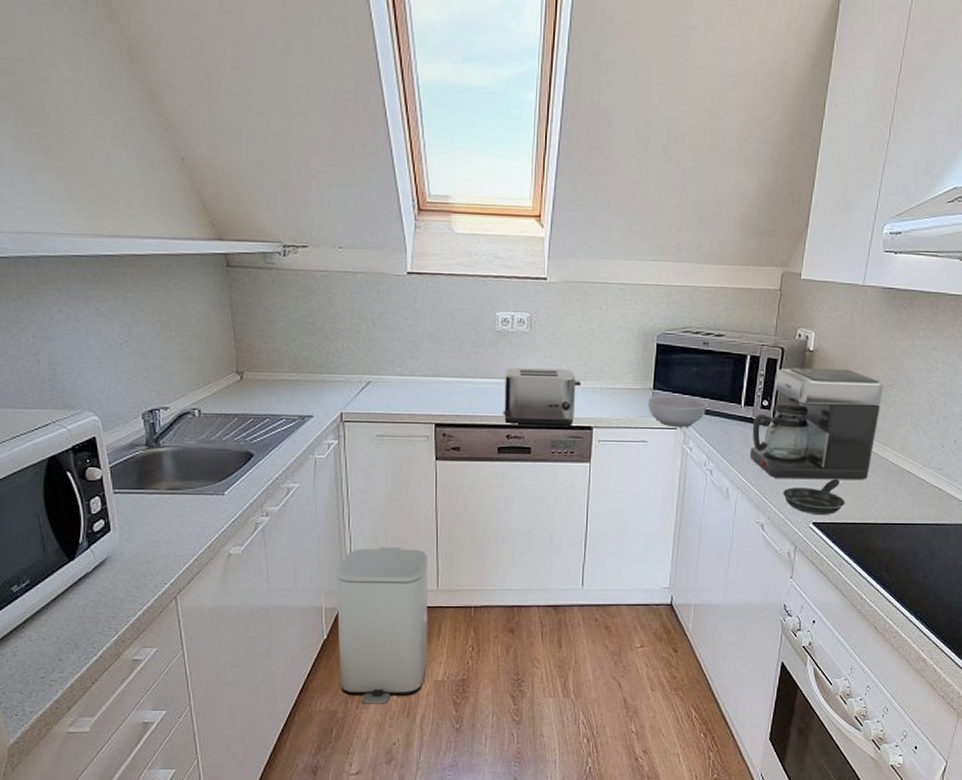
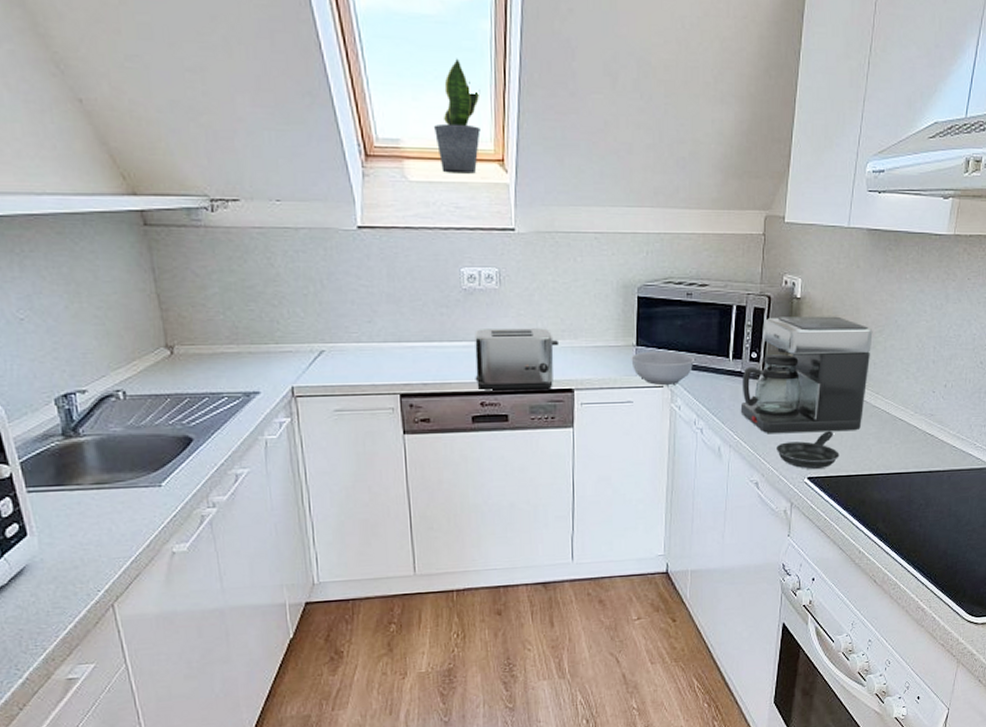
pedal bin: present [336,547,428,704] -> none [298,532,410,705]
potted plant: none [479,124,523,228] -> present [433,58,481,174]

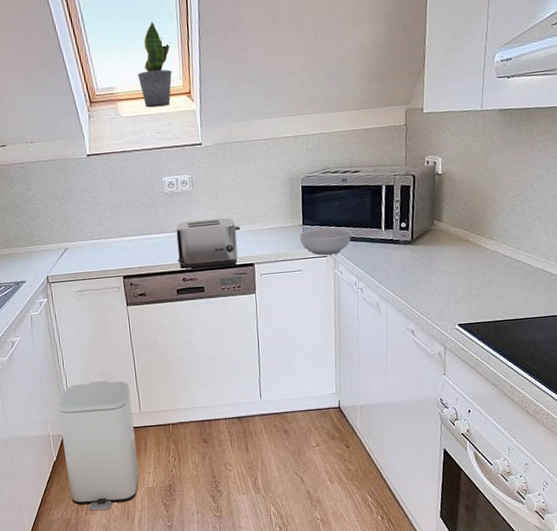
pedal bin: none [298,532,410,705] -> present [57,381,139,511]
coffee maker: present [740,316,873,433] -> none [394,186,511,289]
frying pan: present [777,431,840,470] -> none [428,283,487,318]

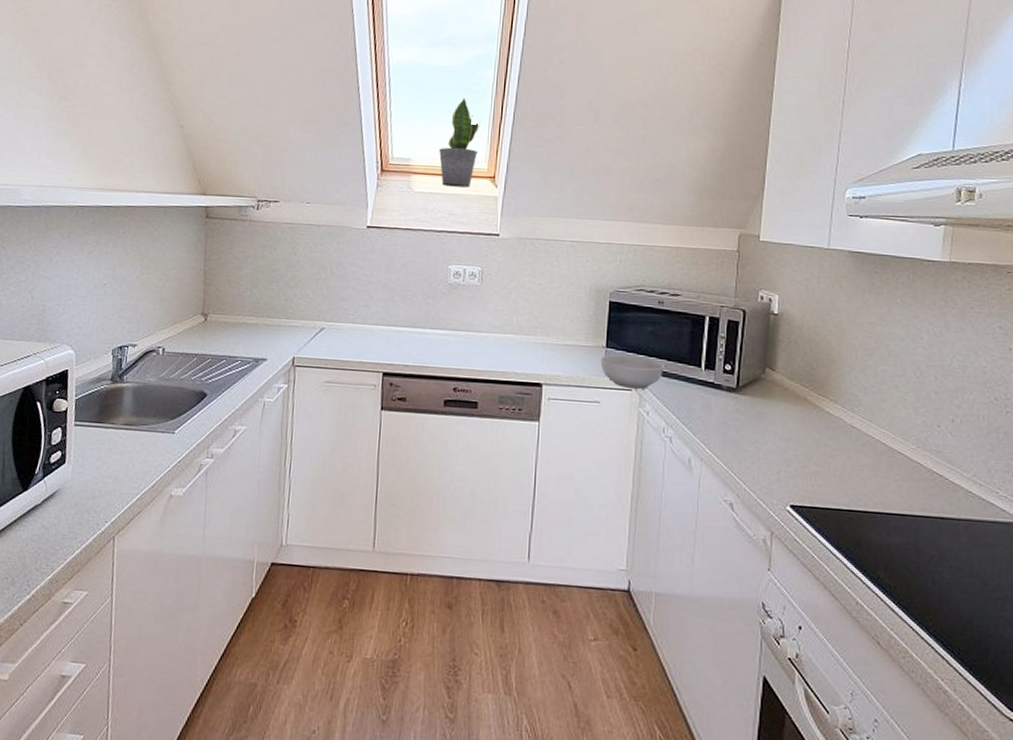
pedal bin: present [57,381,139,511] -> none [263,499,366,681]
toaster: present [175,217,241,269] -> none [451,320,532,381]

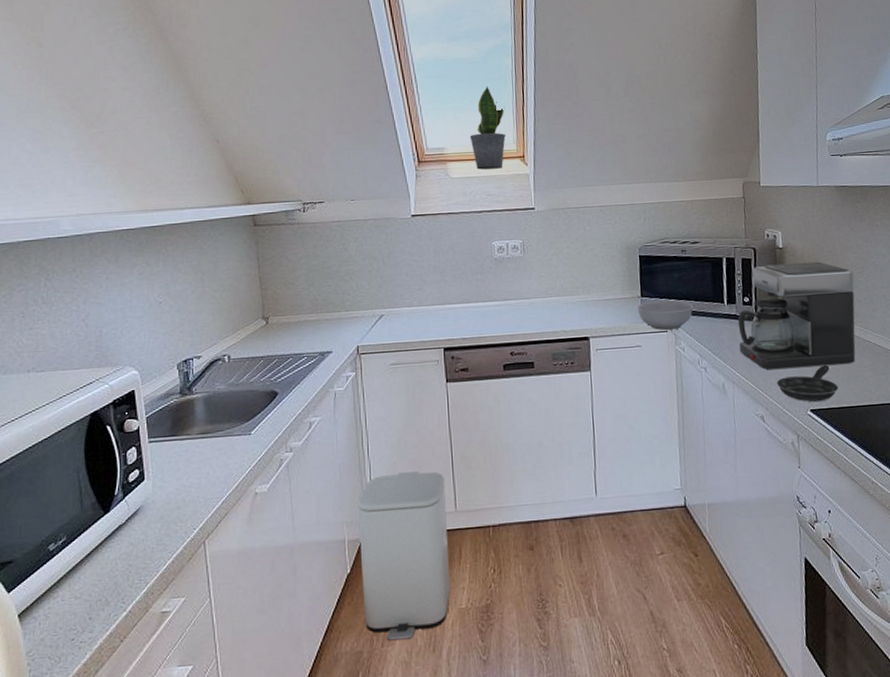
pedal bin: none [263,499,366,681] -> present [357,471,451,641]
coffee maker: none [713,331,861,459] -> present [737,261,856,369]
frying pan: none [754,455,827,498] -> present [777,365,839,403]

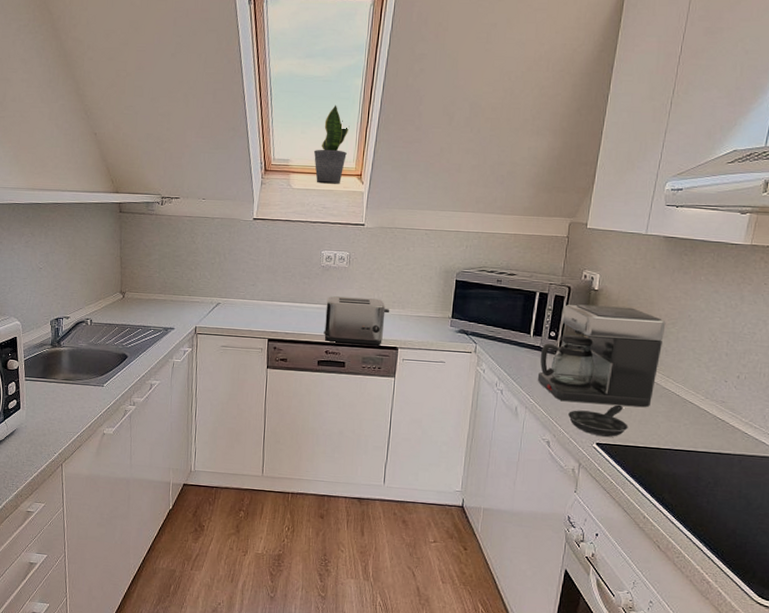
pedal bin: present [357,471,451,641] -> none [180,436,256,569]
toaster: none [504,286,575,342] -> present [323,296,390,346]
bowl: present [637,300,693,331] -> none [446,323,500,352]

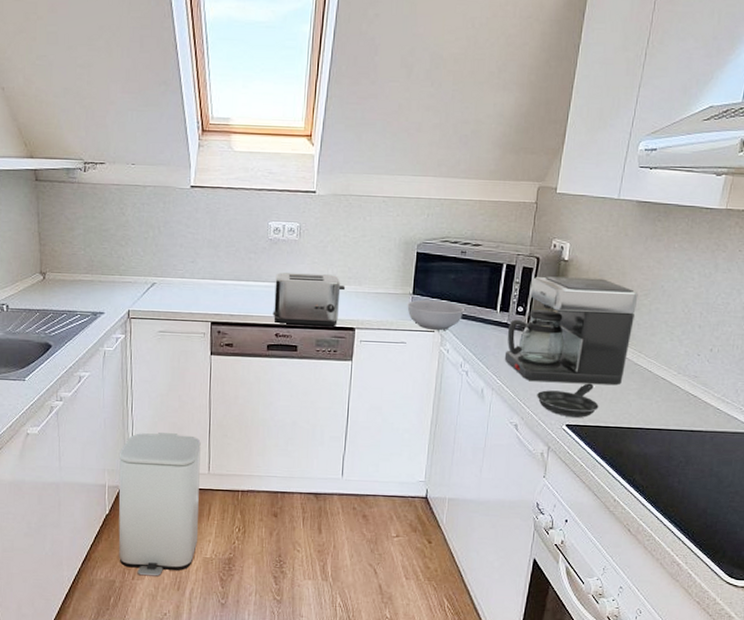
pedal bin: none [180,436,256,569] -> present [118,433,201,577]
potted plant: present [313,104,350,184] -> none [257,54,297,146]
bowl: none [446,323,500,352] -> present [407,299,464,331]

